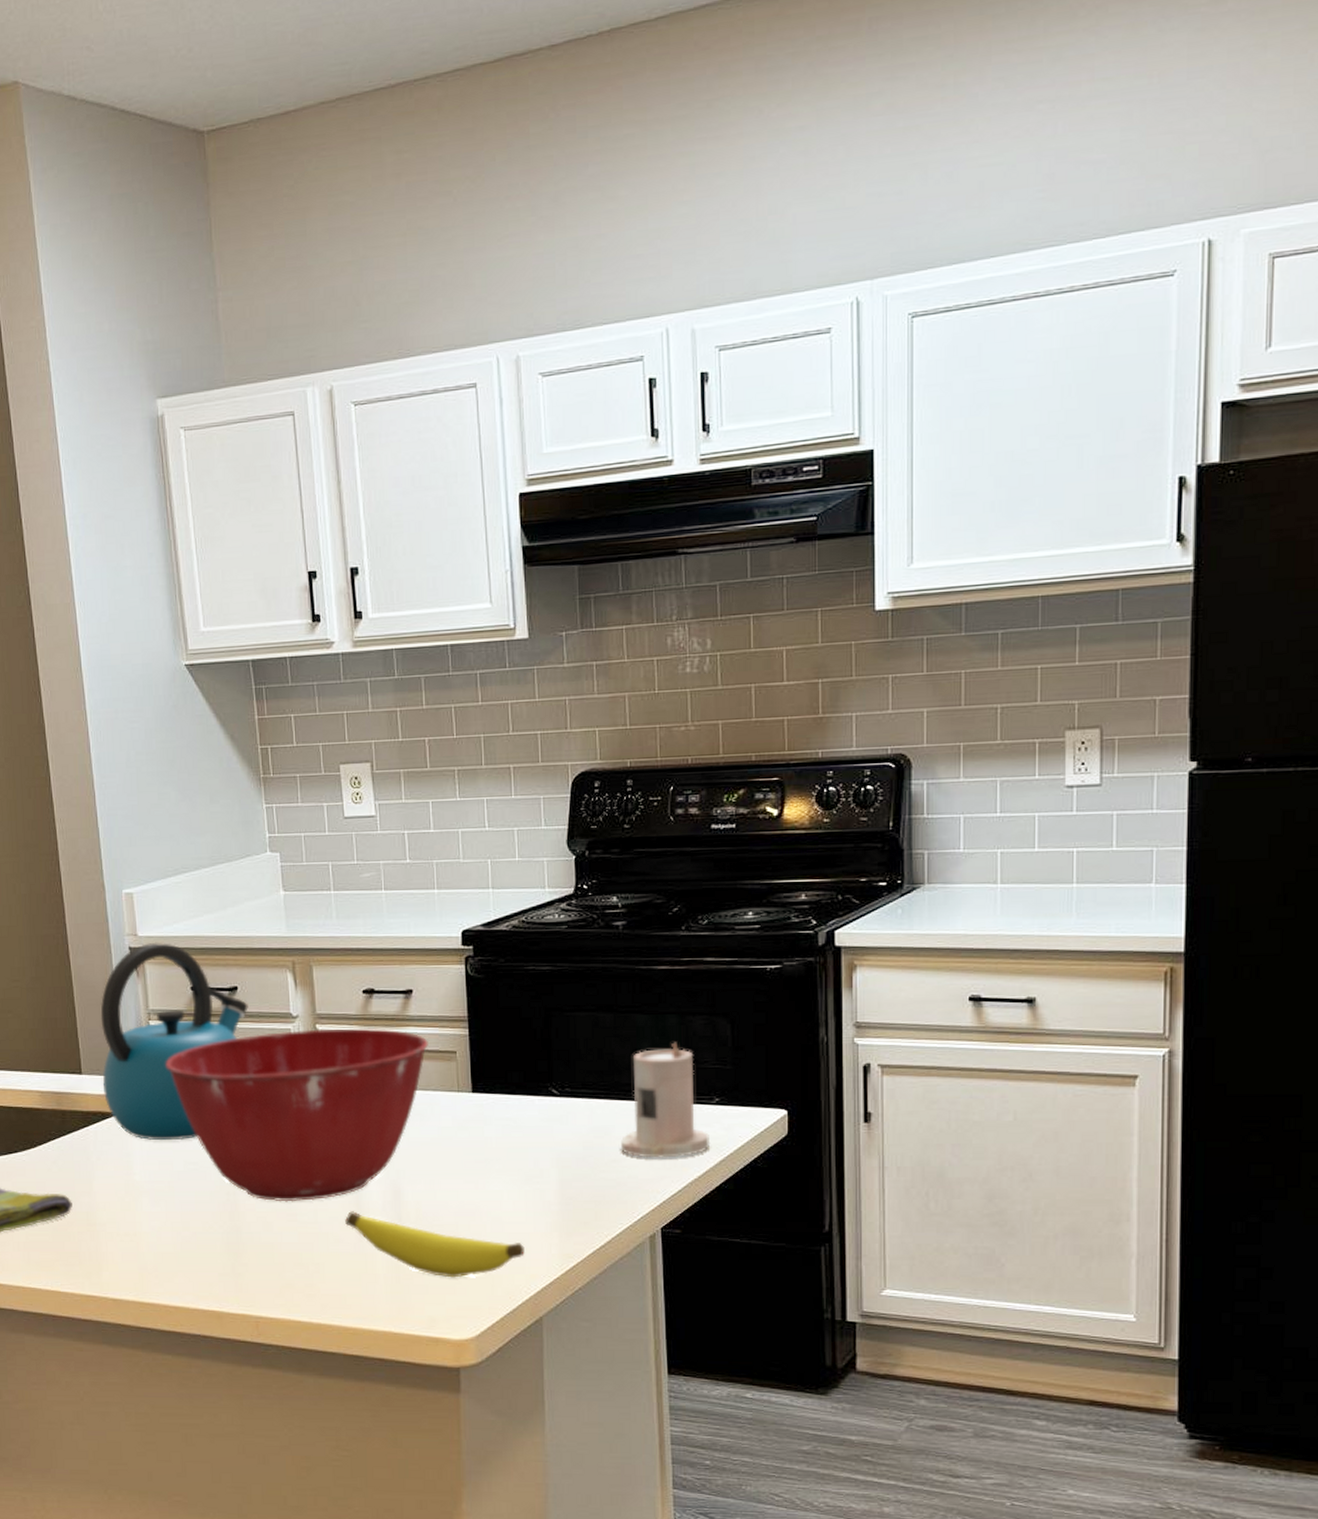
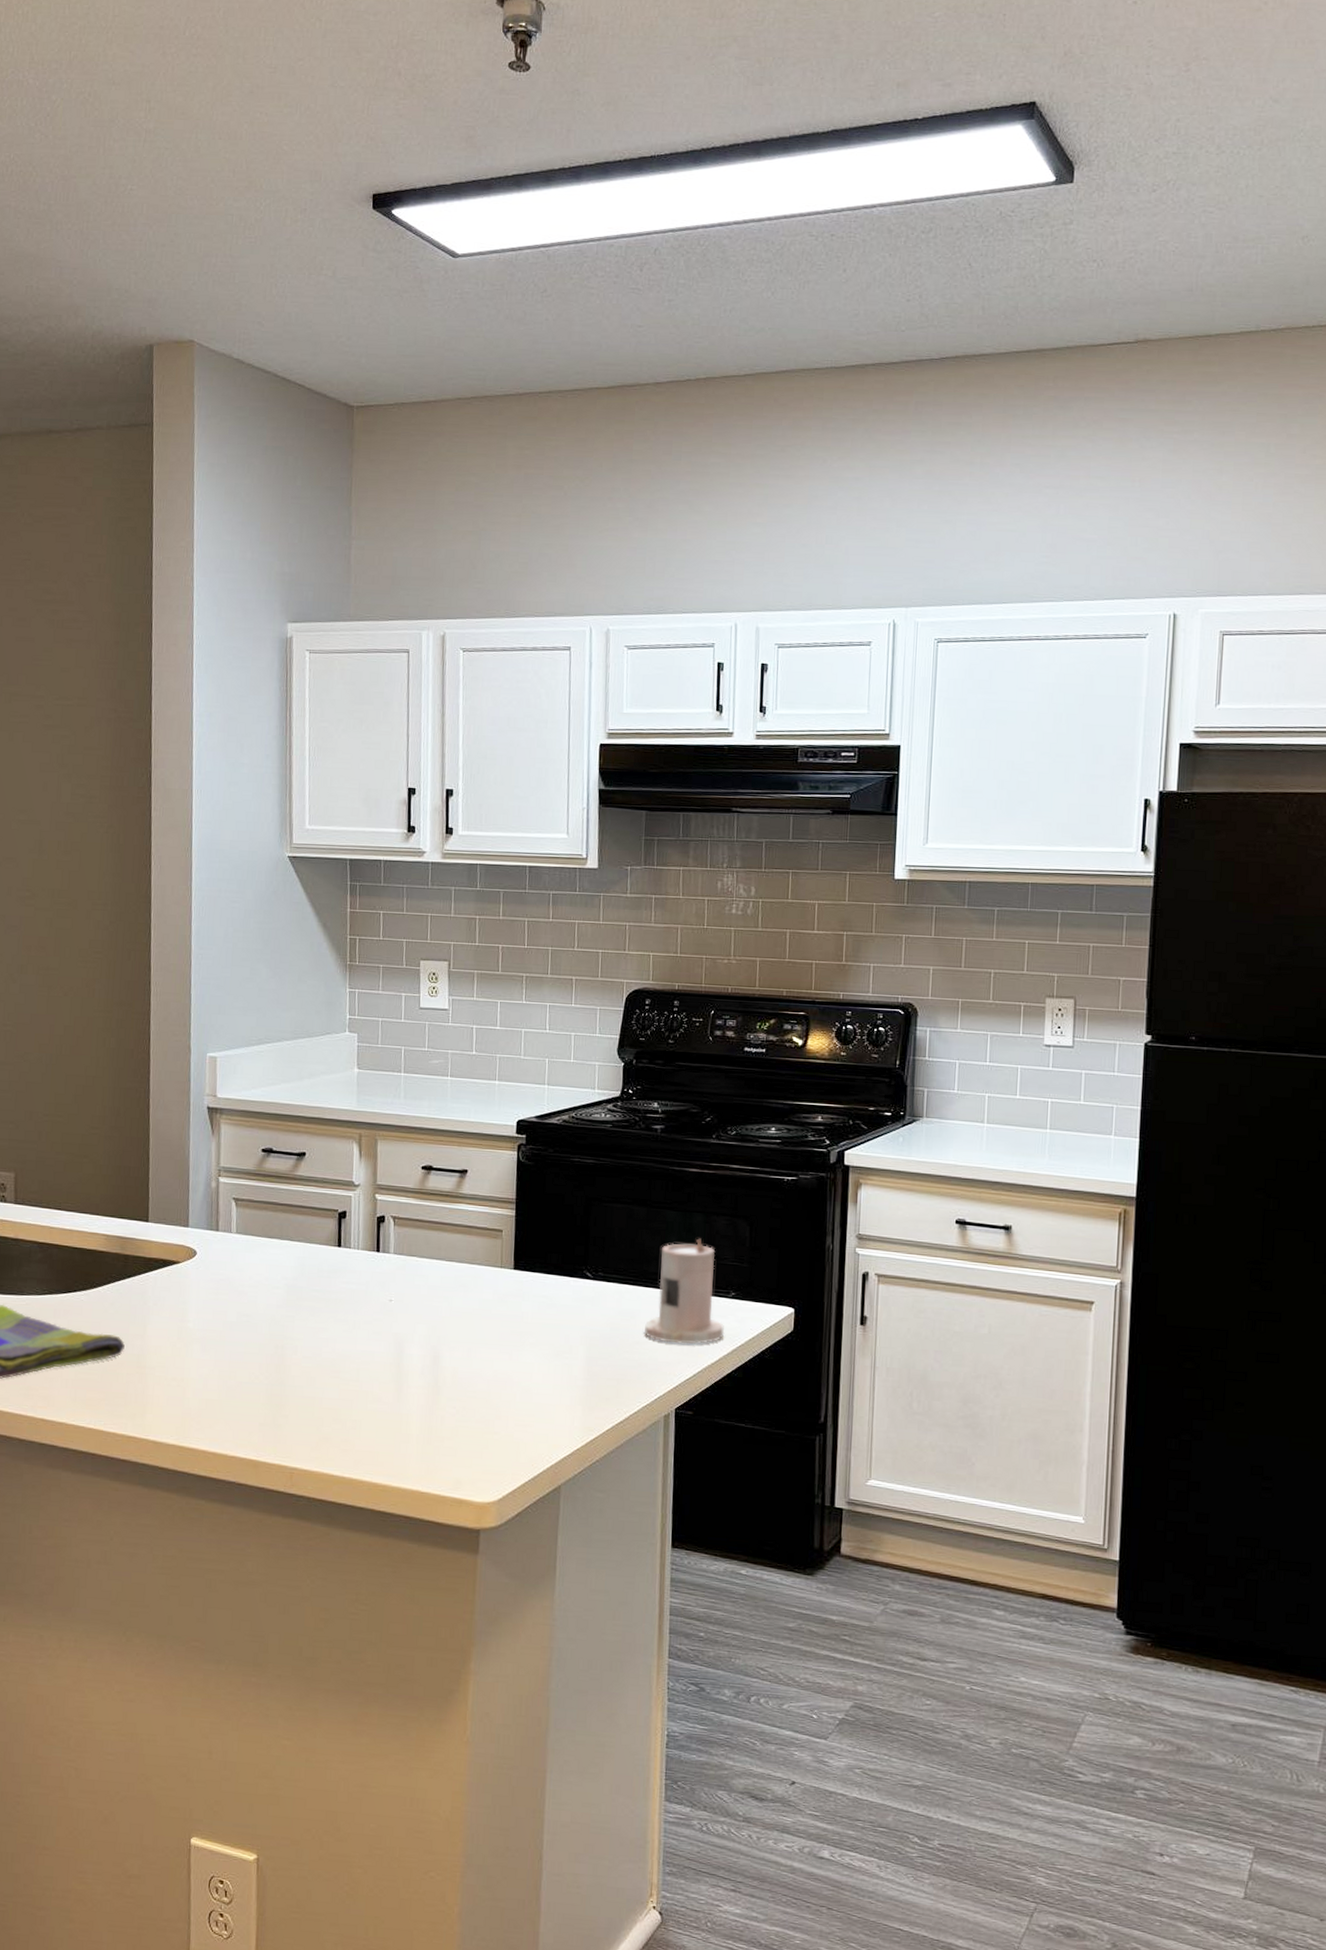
kettle: present [100,942,248,1141] -> none [167,1104,314,1292]
mixing bowl: present [165,1028,428,1202] -> none [230,1198,478,1360]
banana: present [345,1211,525,1278] -> none [385,1372,550,1443]

